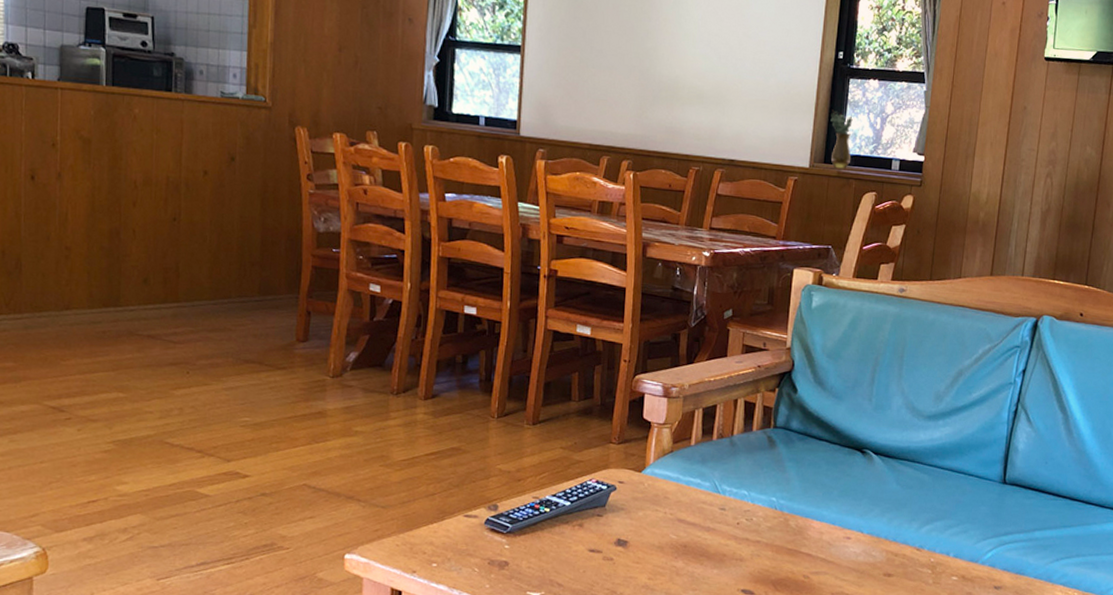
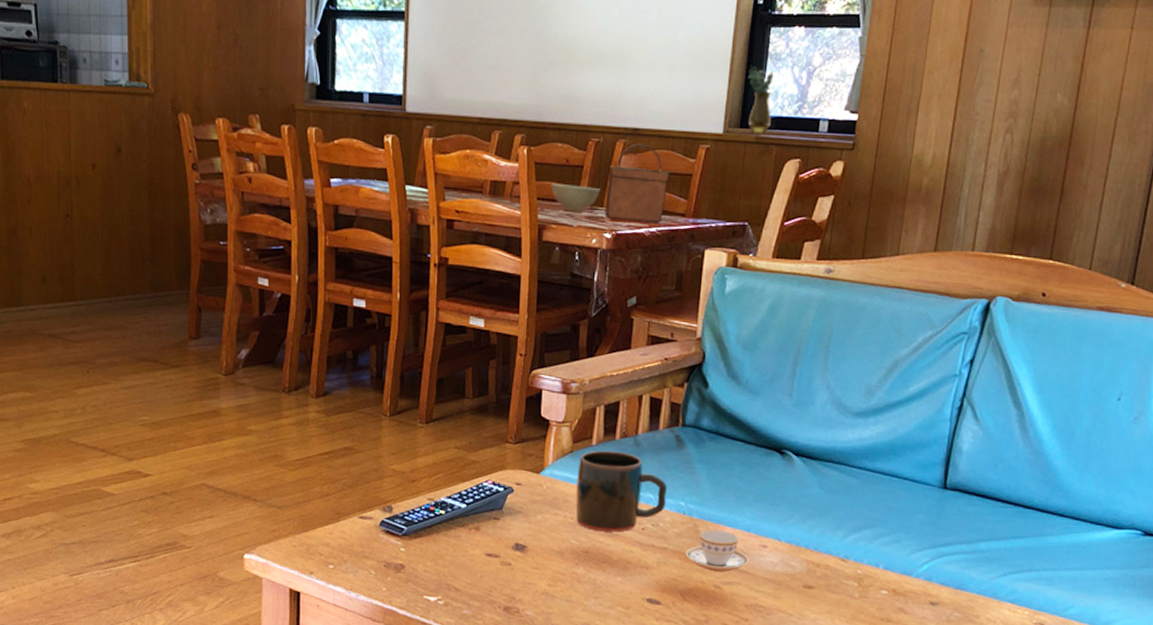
bowl: none [655,206,700,233] -> present [551,184,601,214]
mug: none [675,450,760,527] -> present [575,450,667,532]
handbag: none [704,173,762,246] -> present [605,143,670,225]
teacup: none [777,523,835,562] -> present [685,529,750,572]

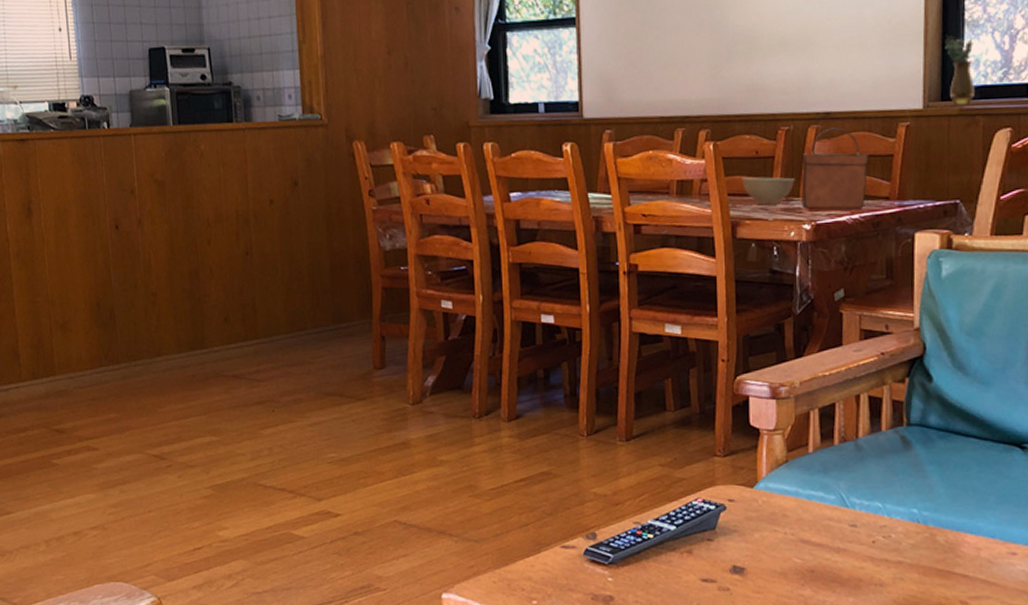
mug: present [575,450,667,532] -> none [795,457,897,547]
teacup: present [685,529,750,572] -> none [924,538,998,585]

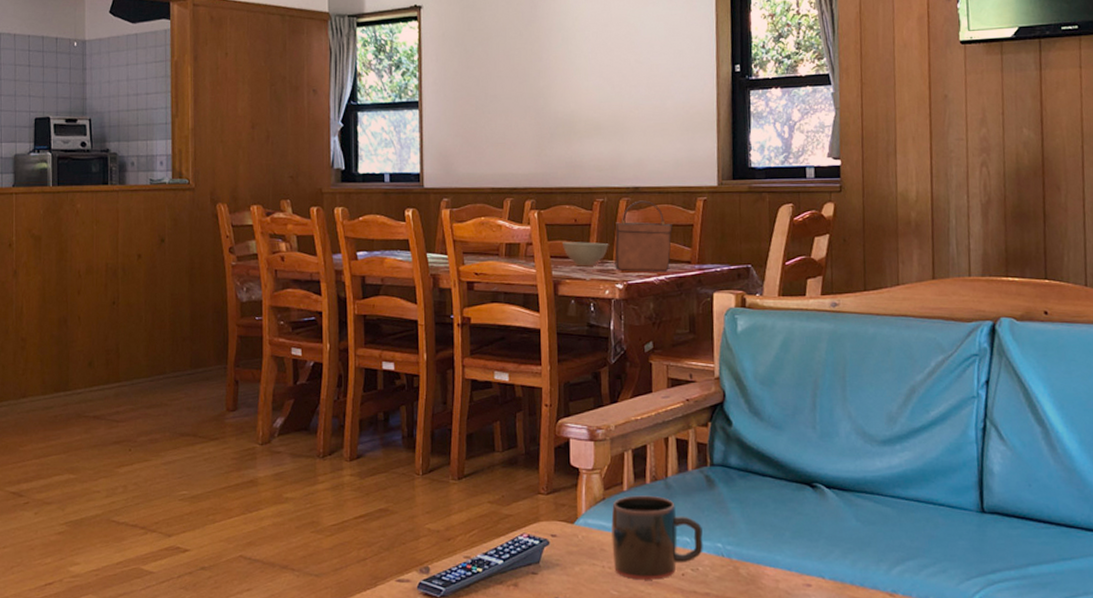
mug: none [795,457,897,547] -> present [611,495,703,580]
vase: present [945,34,974,105] -> none [734,124,761,184]

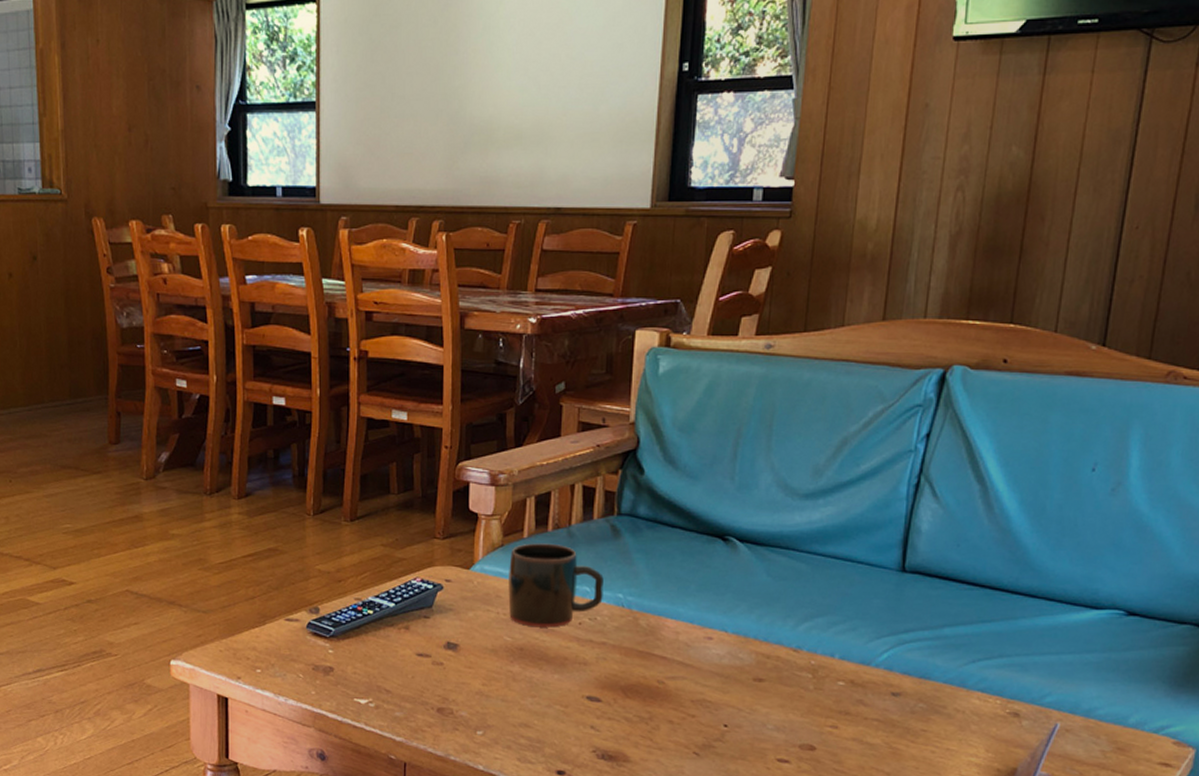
bowl: present [563,242,609,268] -> none [472,269,524,299]
handbag: present [614,200,672,273] -> none [529,223,596,307]

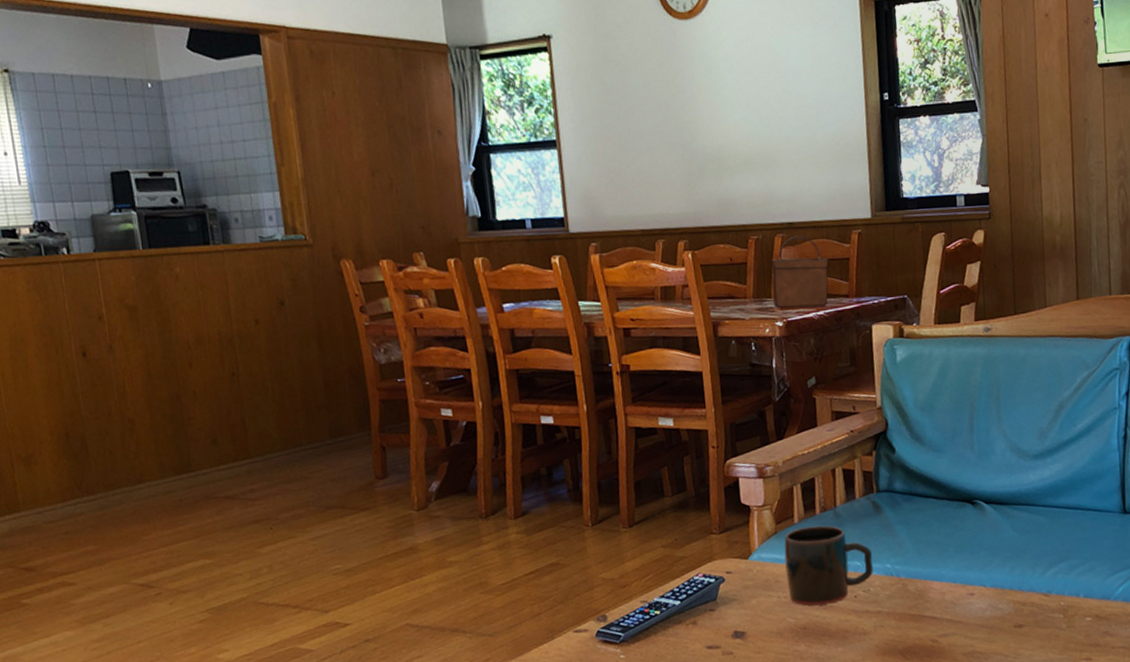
handbag: none [529,223,596,307] -> present [771,236,829,309]

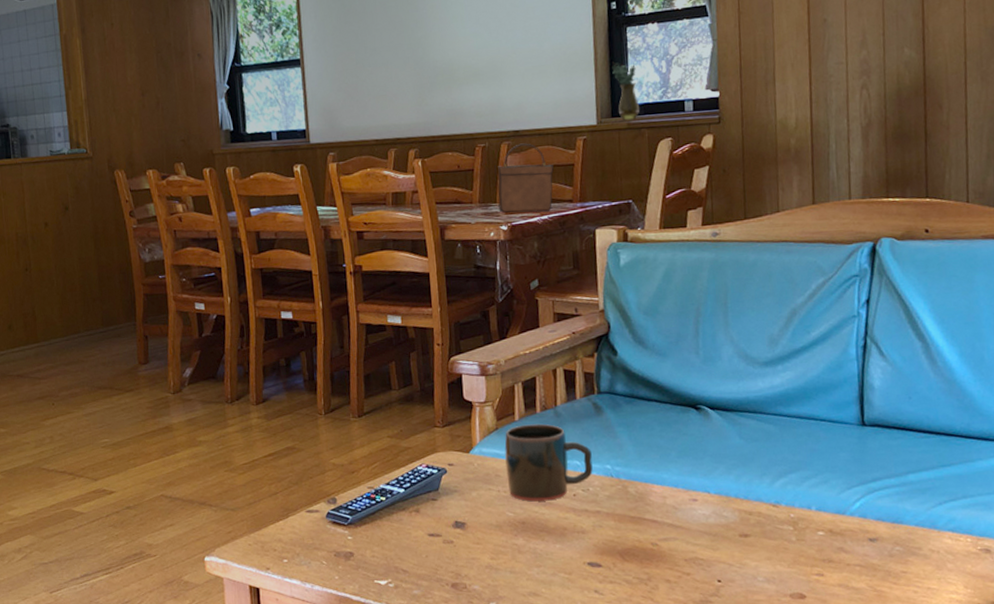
vase: none [885,154,913,214] -> present [612,61,639,121]

